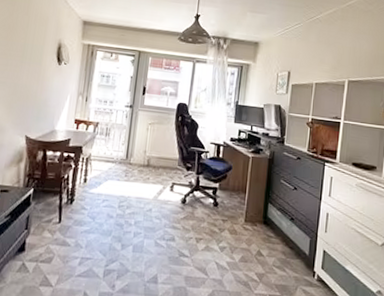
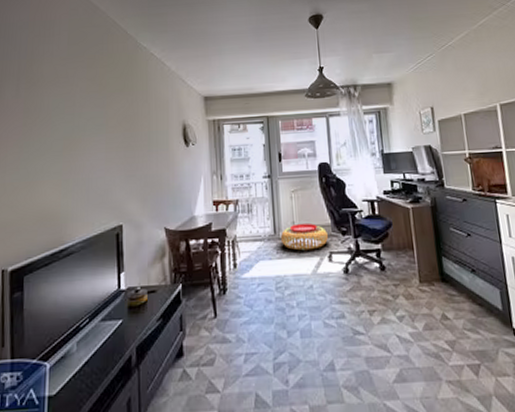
pouf: none [131,153,174,179] -> present [280,223,328,251]

